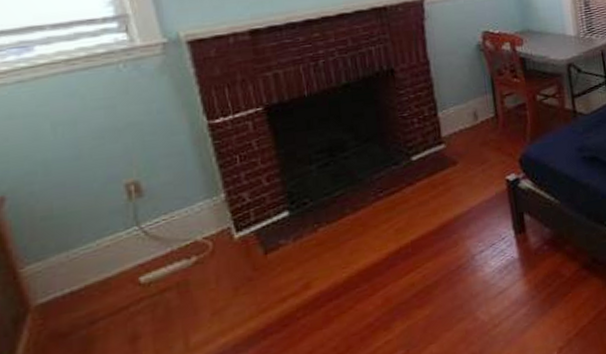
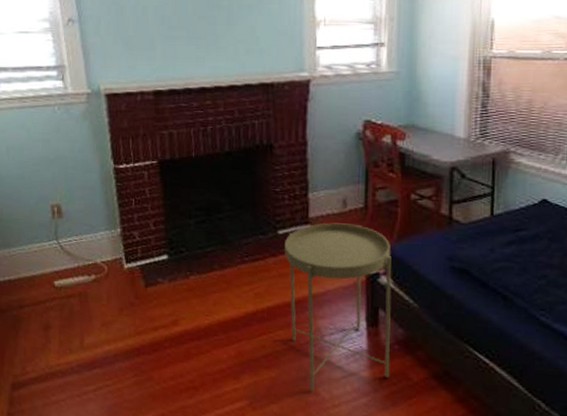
side table: none [420,135,544,318] -> present [284,222,392,391]

